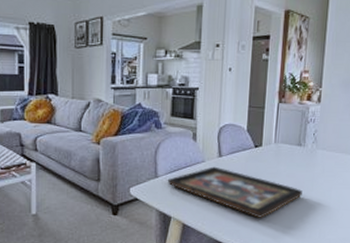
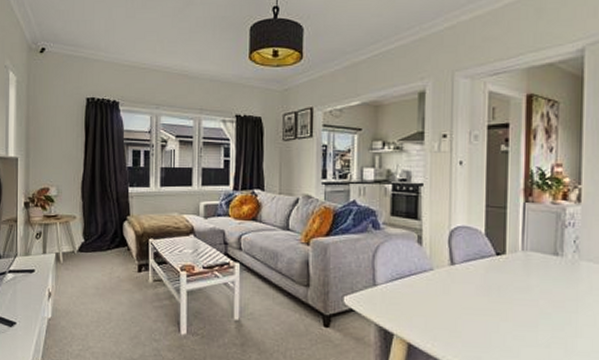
decorative tray: present [167,166,302,218] -> none [387,276,563,343]

